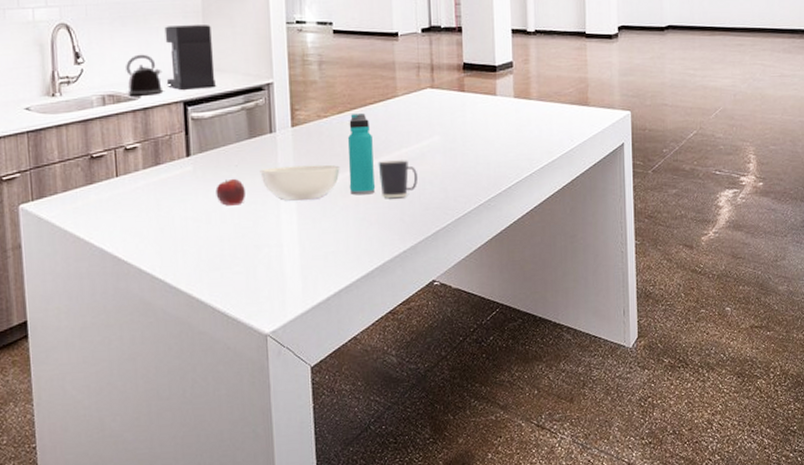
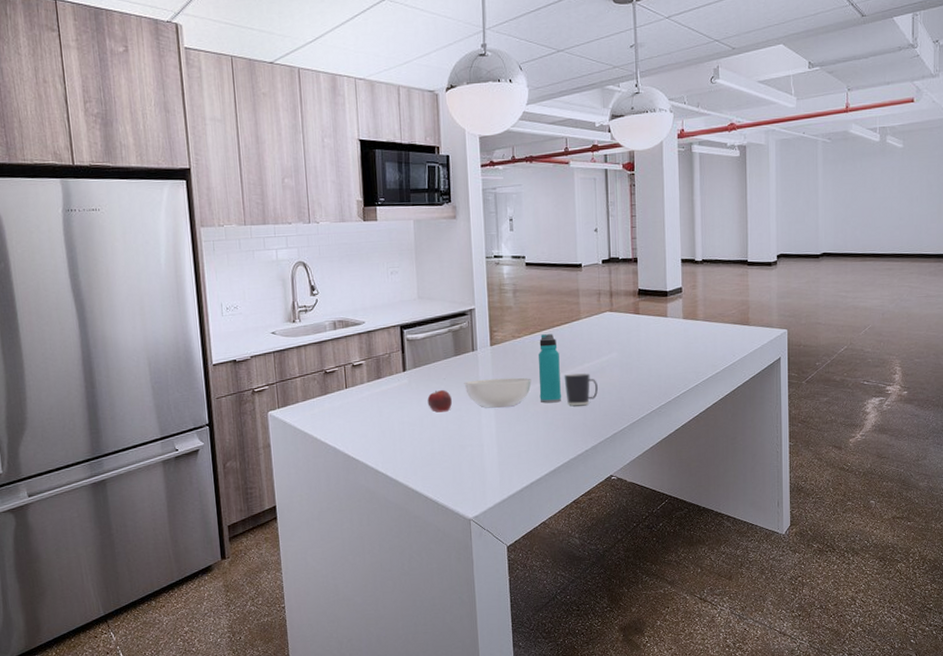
kettle: present [126,54,163,97] -> none [352,286,383,322]
coffee maker: present [164,25,216,91] -> none [384,260,427,317]

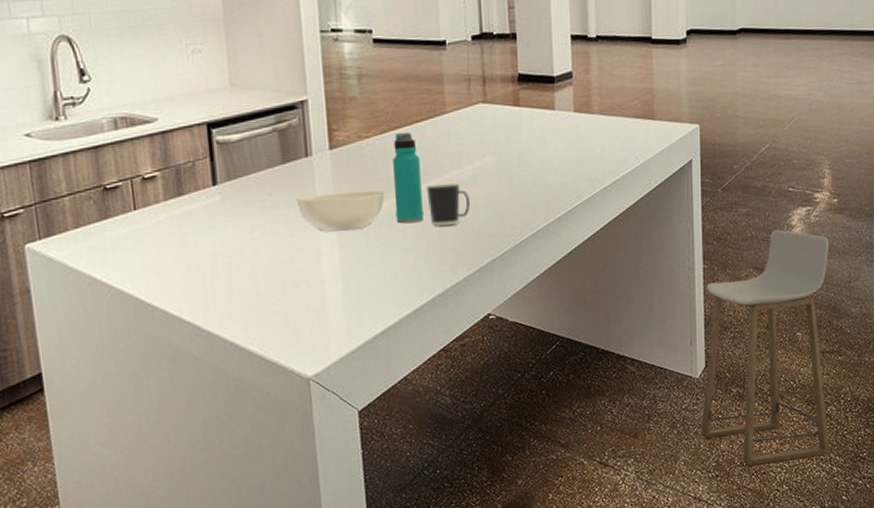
fruit: present [427,389,452,413] -> none [247,208,281,240]
bar stool: none [786,415,900,609] -> present [701,229,830,467]

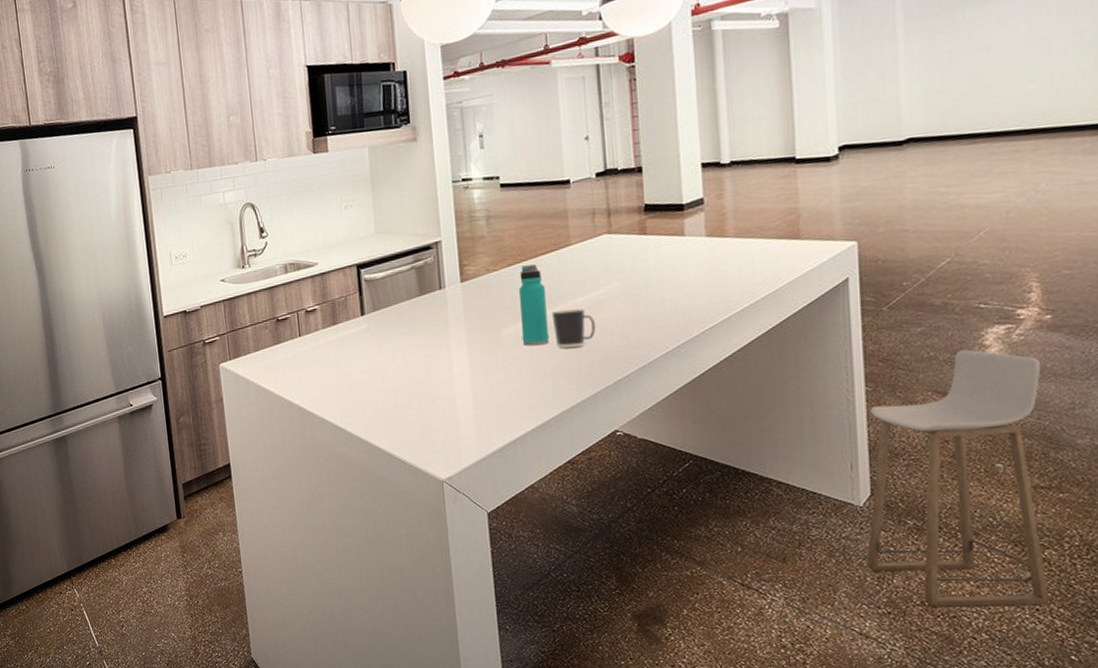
bowl: present [296,190,385,233] -> none [431,317,512,355]

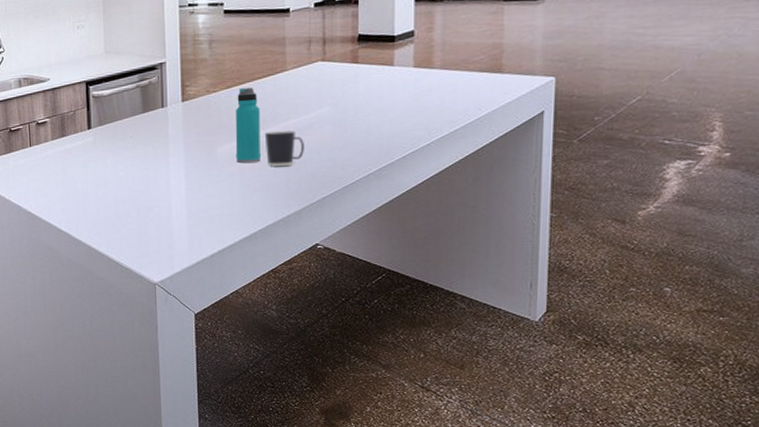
bar stool: present [867,349,1050,607] -> none [537,182,716,417]

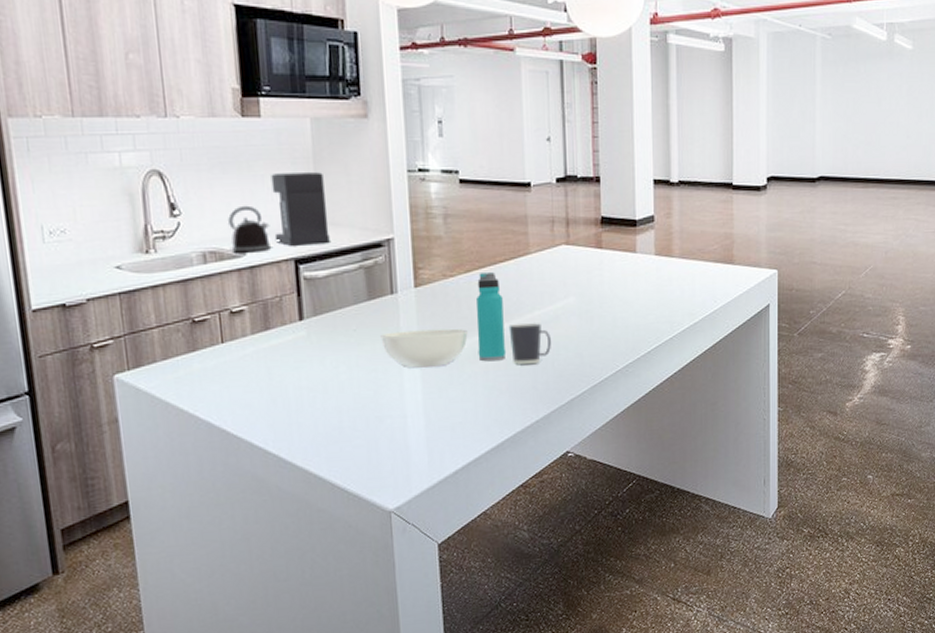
kettle: none [38,42,68,79] -> present [228,205,271,254]
coffee maker: none [70,13,114,73] -> present [271,172,330,247]
bowl: none [152,135,227,169] -> present [380,328,468,369]

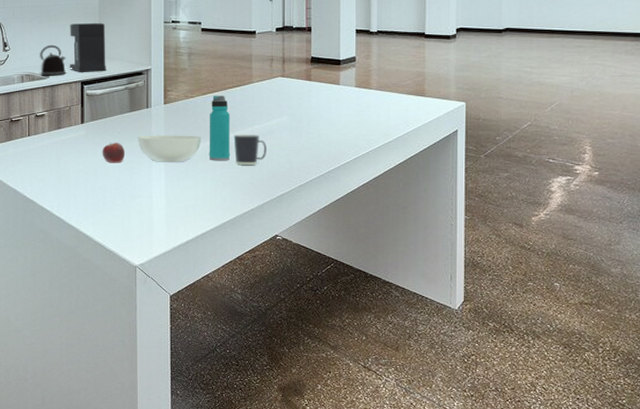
fruit: none [332,344,365,374] -> present [102,142,125,163]

